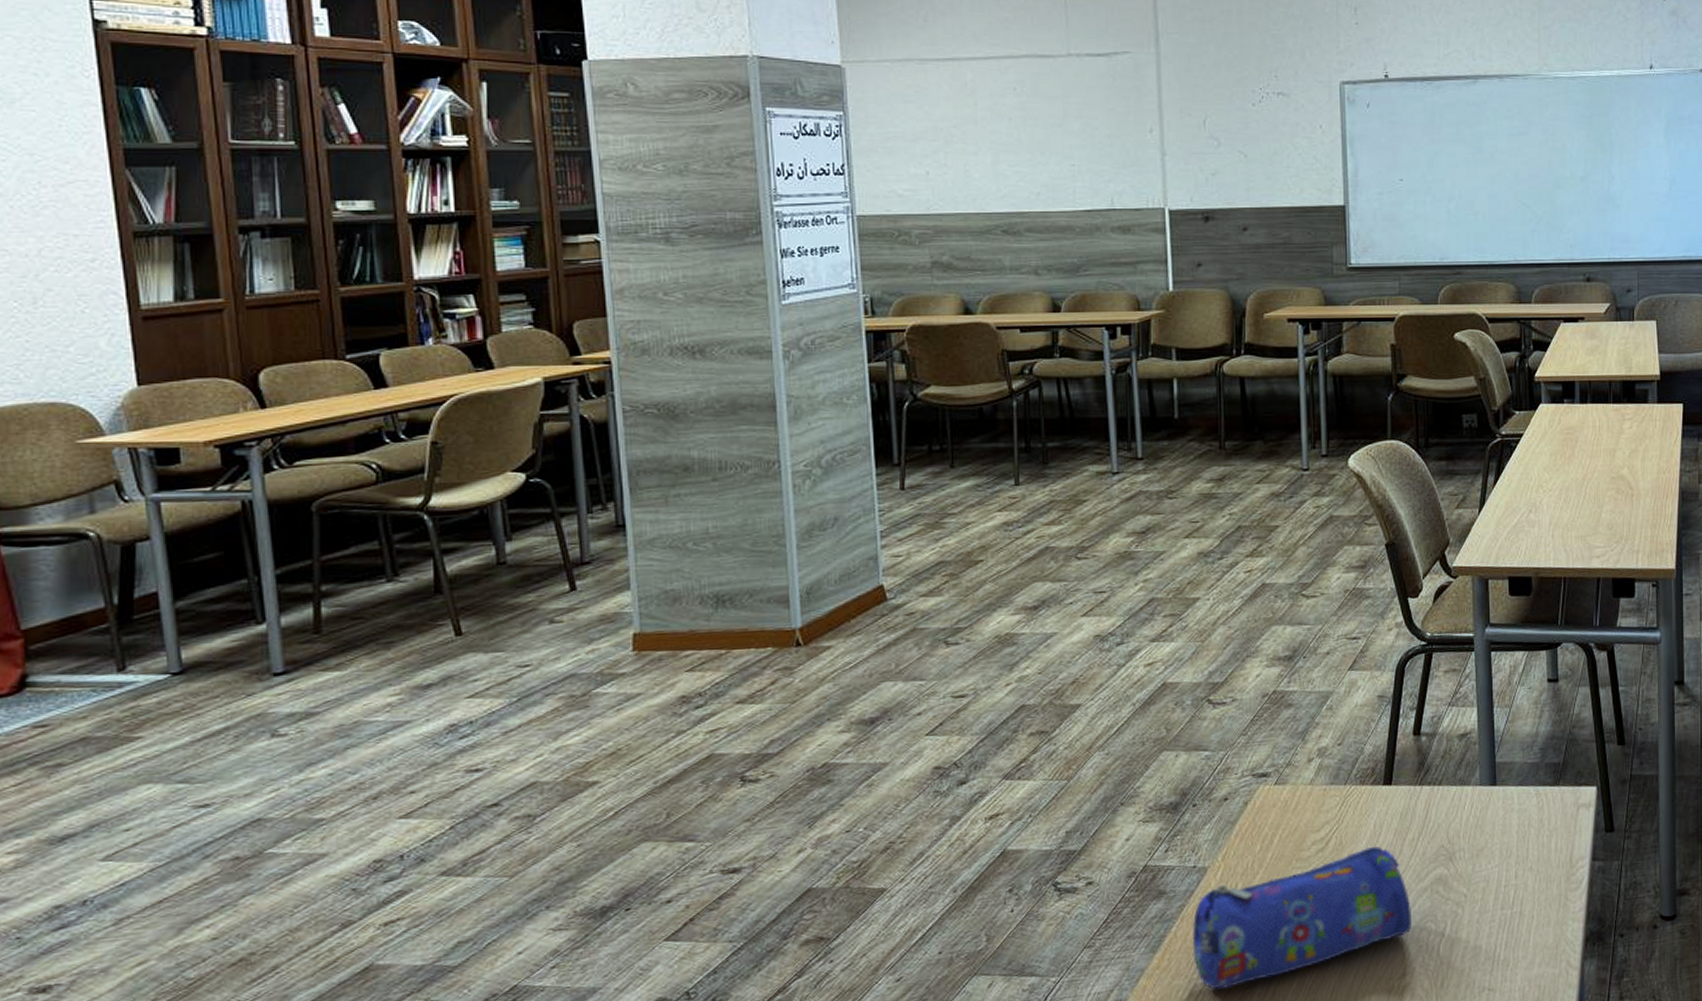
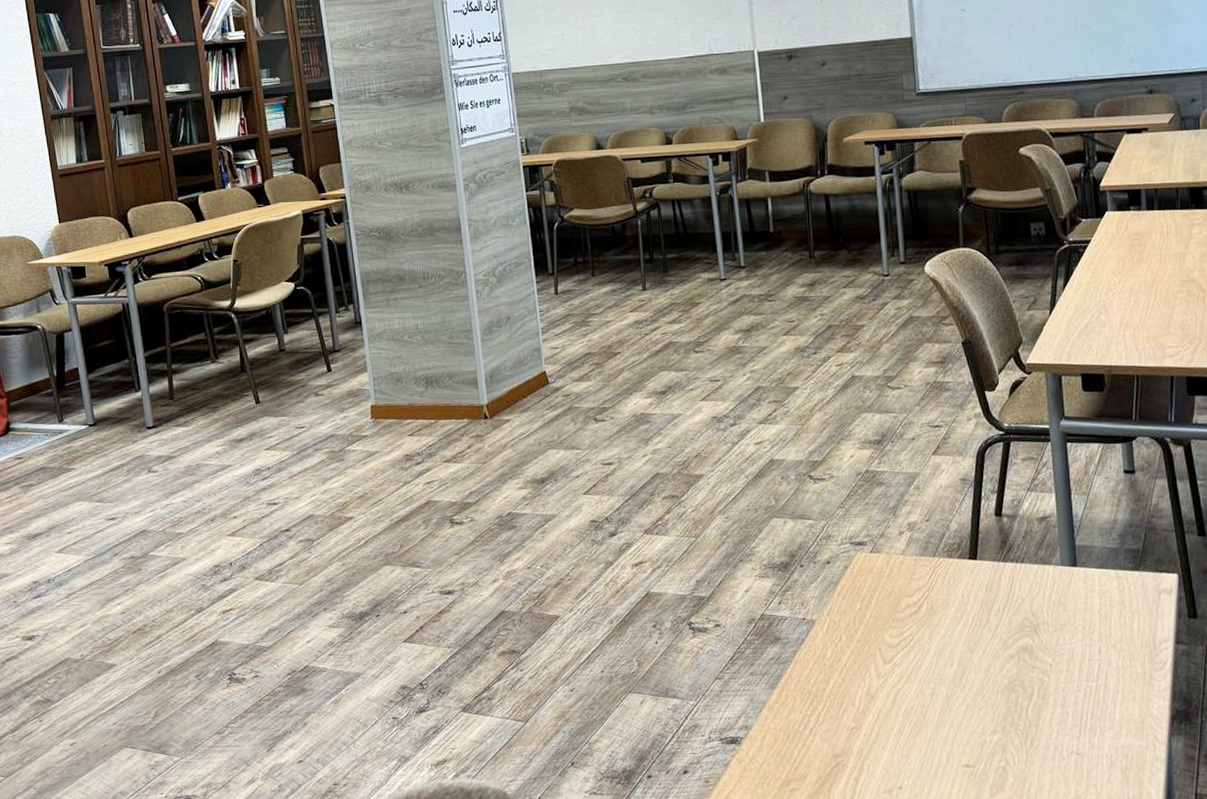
pencil case: present [1192,846,1413,990] -> none [804,613,1001,727]

